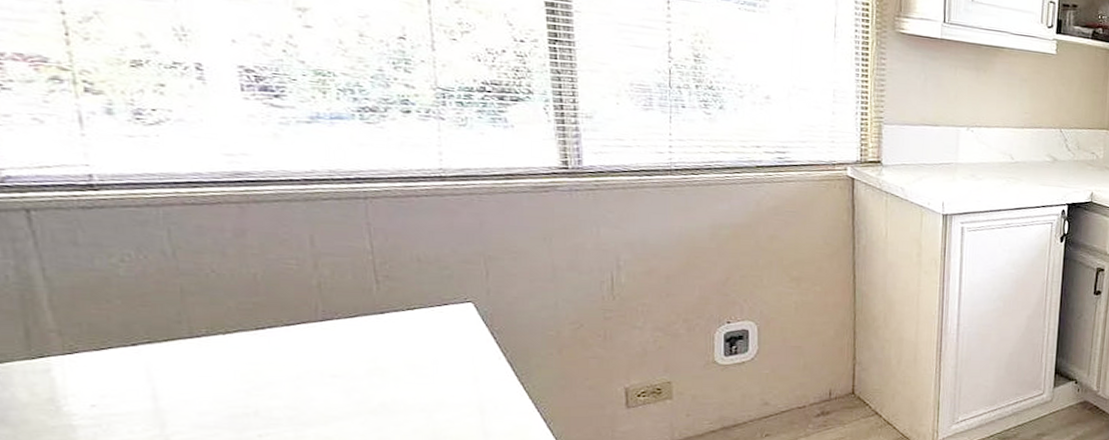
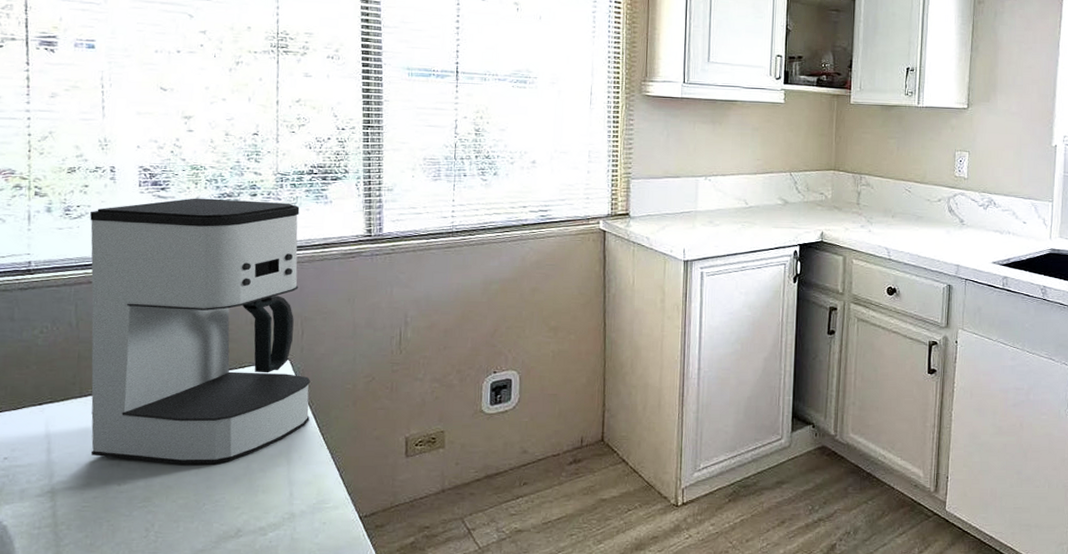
coffee maker: none [173,109,504,414] -> present [90,198,310,465]

